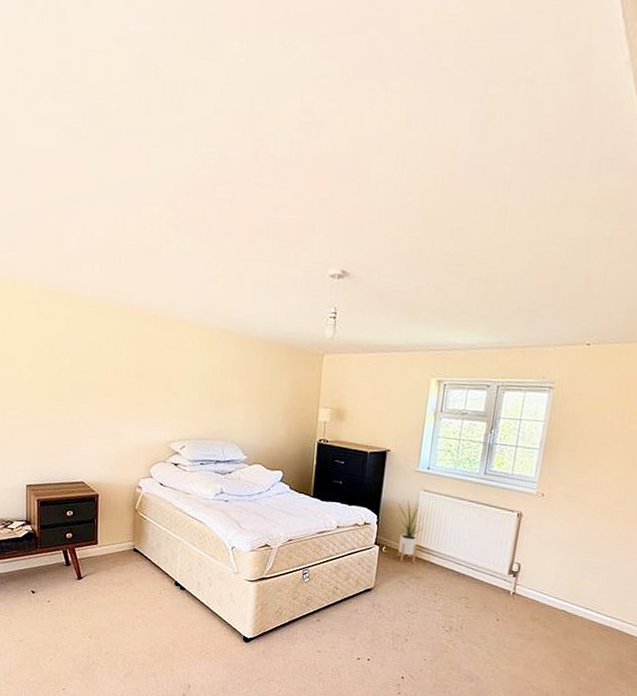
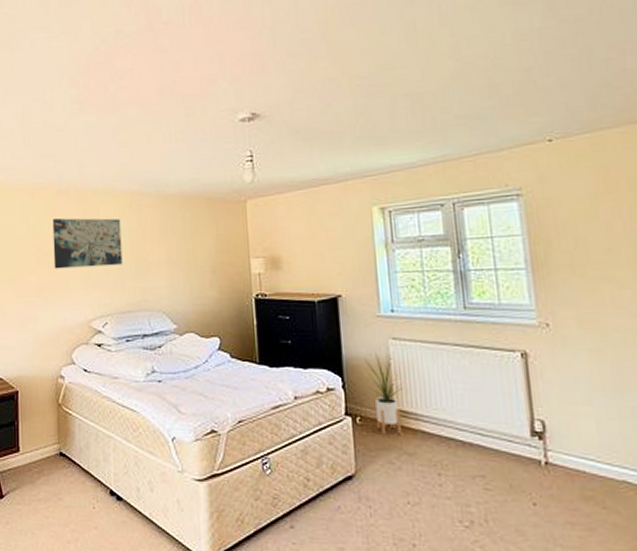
wall art: none [138,342,206,397] -> present [52,218,123,269]

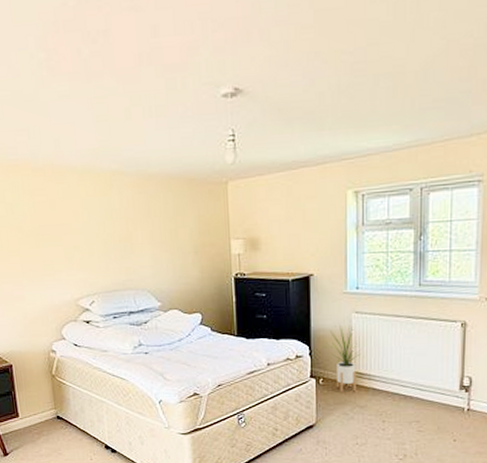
wall art: present [52,218,123,269] -> none [31,197,106,250]

